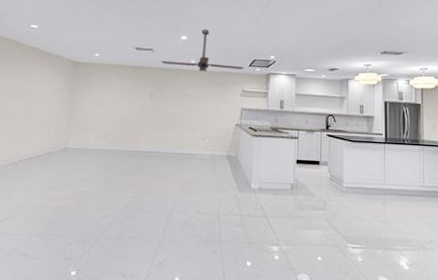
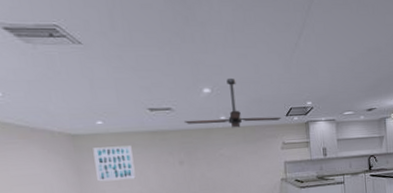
wall art: none [84,74,116,104] -> present [93,145,136,182]

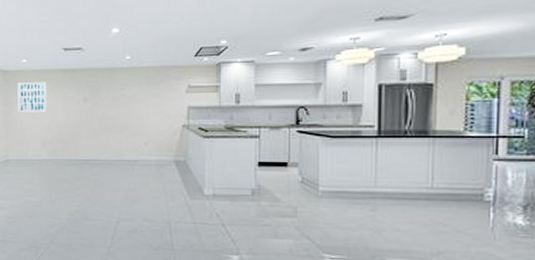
ceiling fan: present [185,78,282,128] -> none [92,17,189,68]

